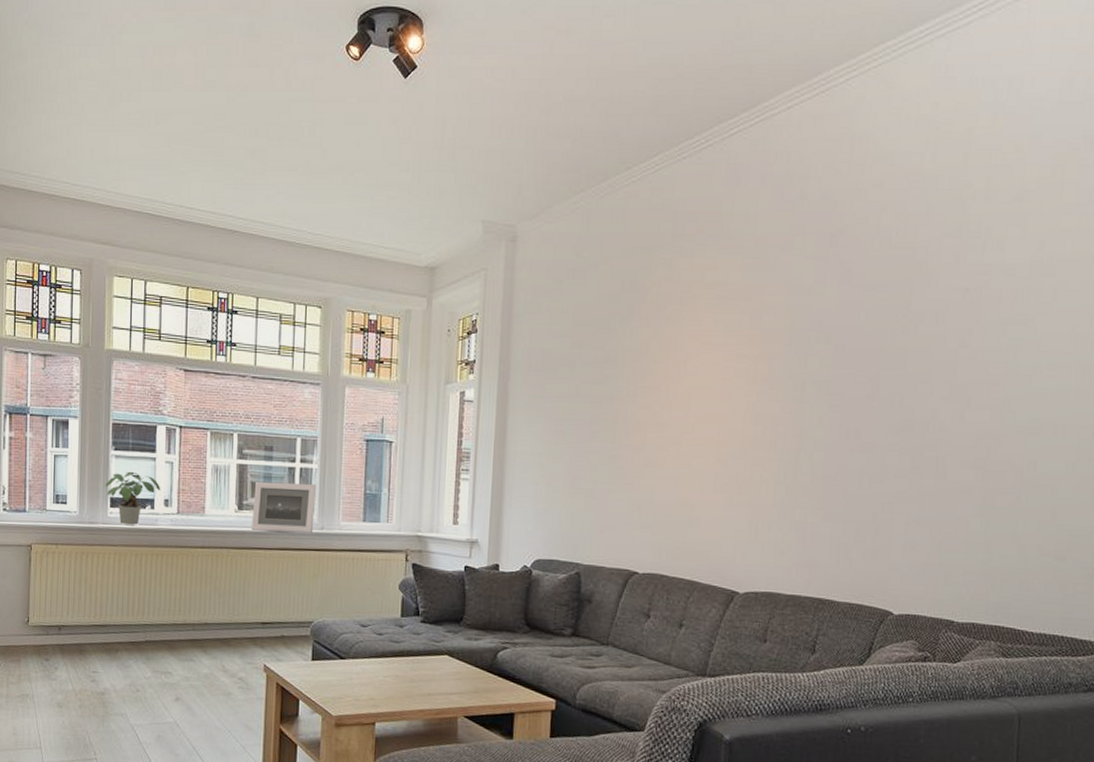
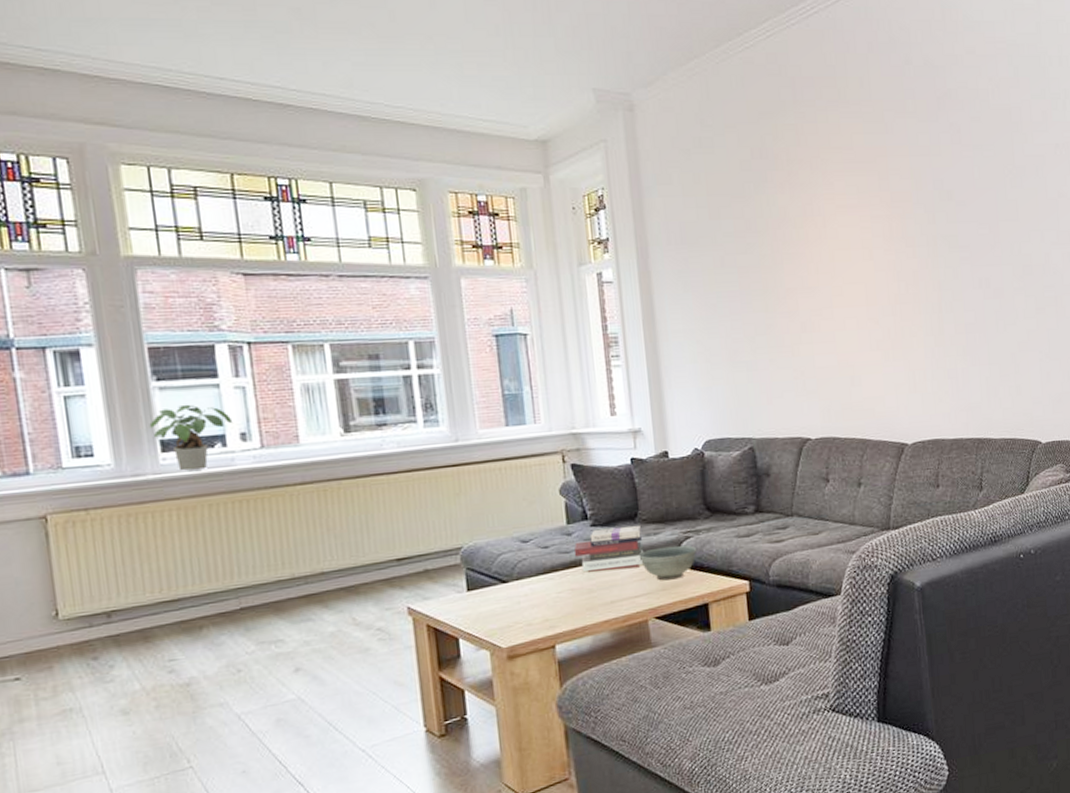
picture frame: present [251,481,317,534] -> none [362,391,446,455]
books: none [403,626,464,668] -> present [574,524,644,573]
bowl: none [458,652,512,685] -> present [638,545,698,581]

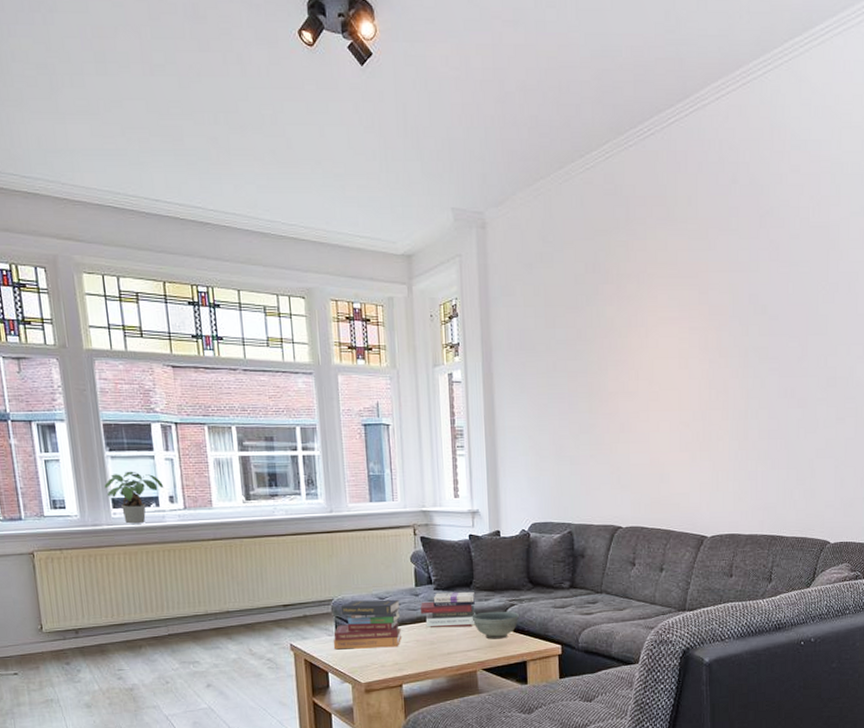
books: none [463,541,553,610] -> present [333,599,402,650]

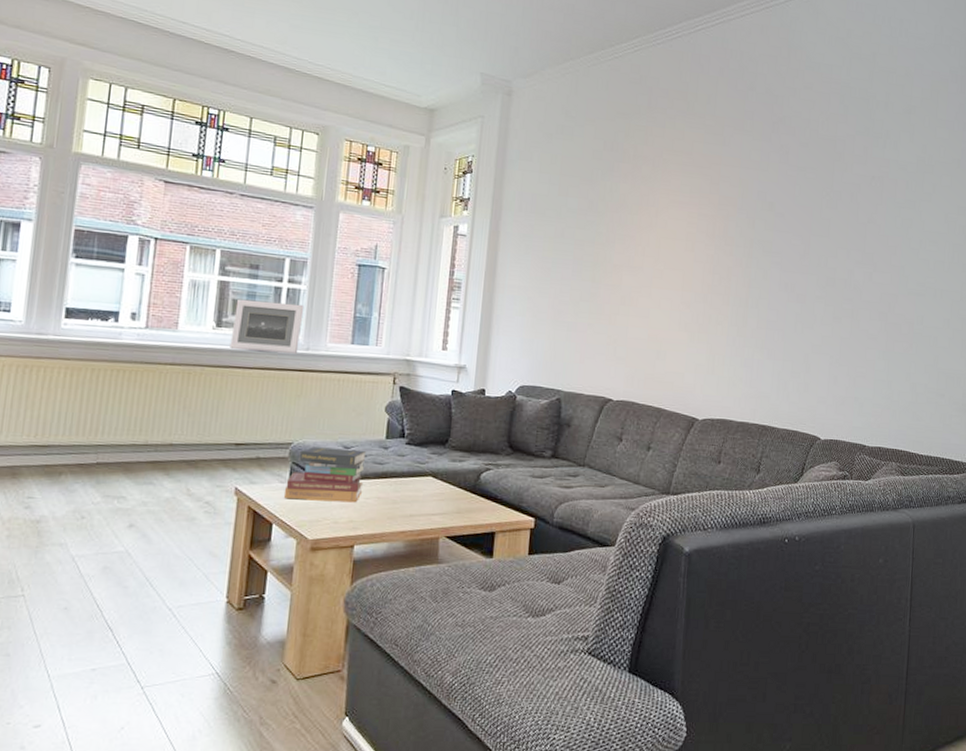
potted plant: present [104,471,163,524] -> none [60,281,127,338]
picture frame: none [259,470,323,520] -> present [230,299,304,355]
books: present [420,591,476,628] -> none [386,447,449,489]
bowl: present [472,611,520,639] -> none [442,473,495,505]

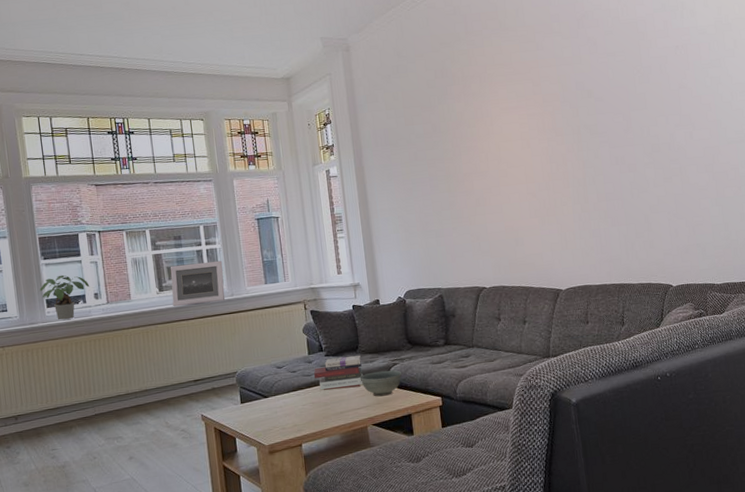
potted plant: none [60,281,127,338] -> present [39,274,89,320]
books: present [283,447,367,503] -> none [238,367,299,417]
books: none [386,447,449,489] -> present [314,355,364,390]
bowl: none [442,473,495,505] -> present [359,370,402,397]

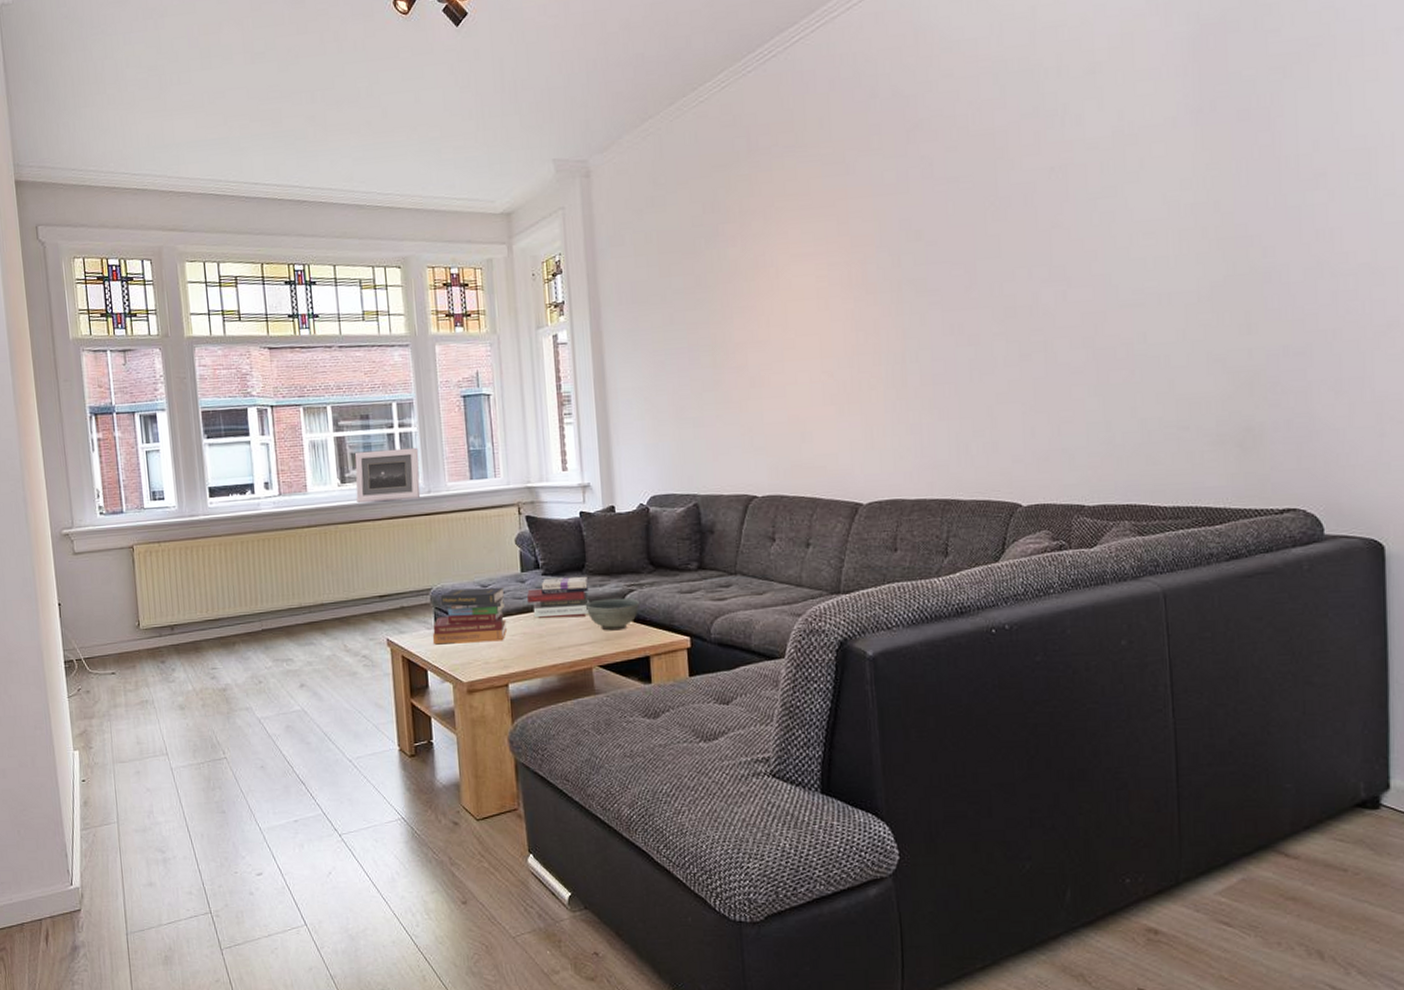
potted plant: present [39,274,89,320] -> none [201,458,259,513]
books: none [238,367,299,417] -> present [432,587,508,645]

